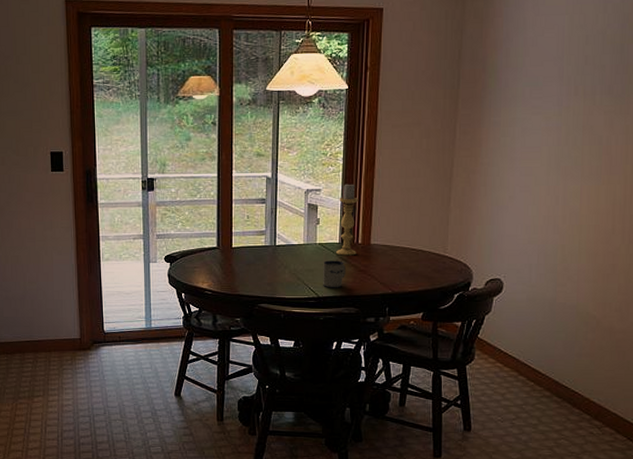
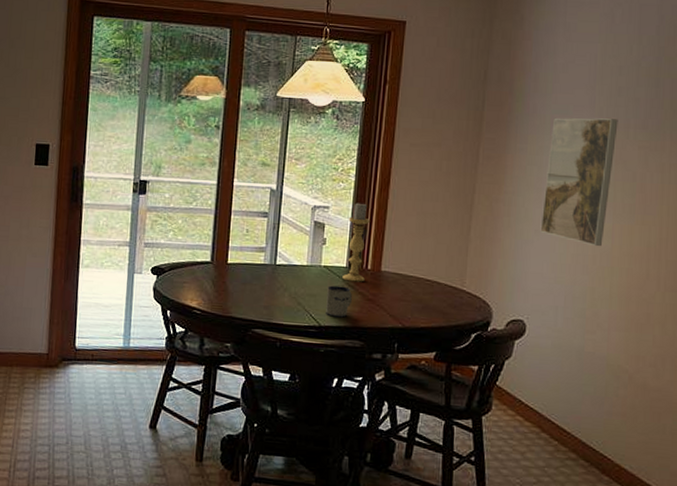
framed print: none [514,87,585,208] -> present [540,117,618,247]

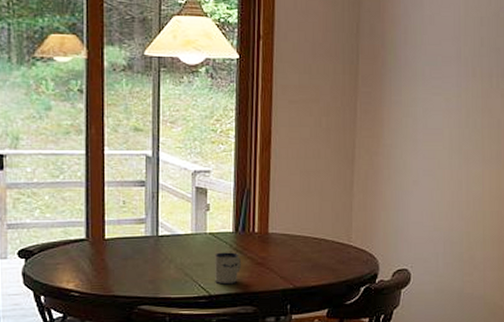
candle holder: present [342,201,370,282] -> none [230,163,253,247]
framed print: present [540,117,618,247] -> none [418,68,482,193]

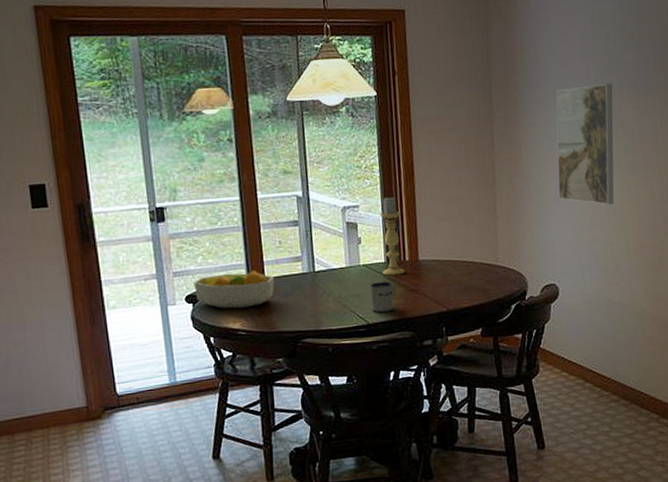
fruit bowl: none [28,228,114,268] -> present [194,270,274,309]
candle holder: none [230,163,253,247] -> present [380,196,405,276]
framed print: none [418,68,482,193] -> present [556,84,614,205]

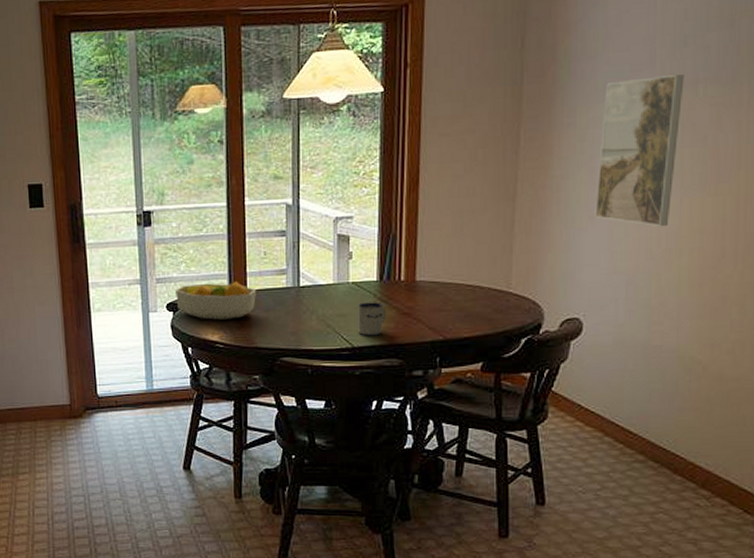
candle holder: present [380,196,405,276] -> none [374,206,399,296]

